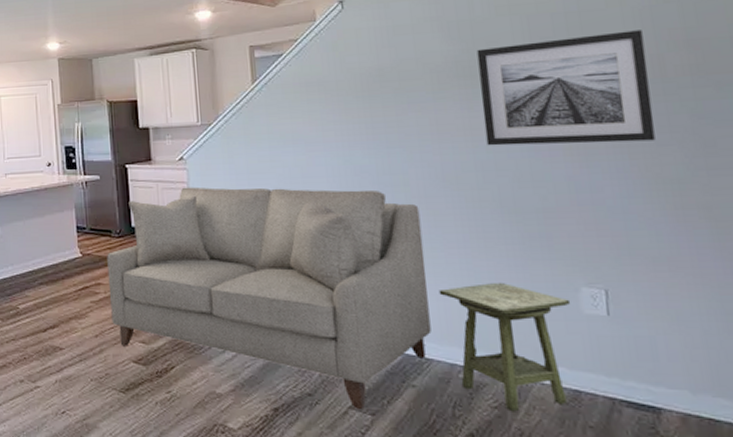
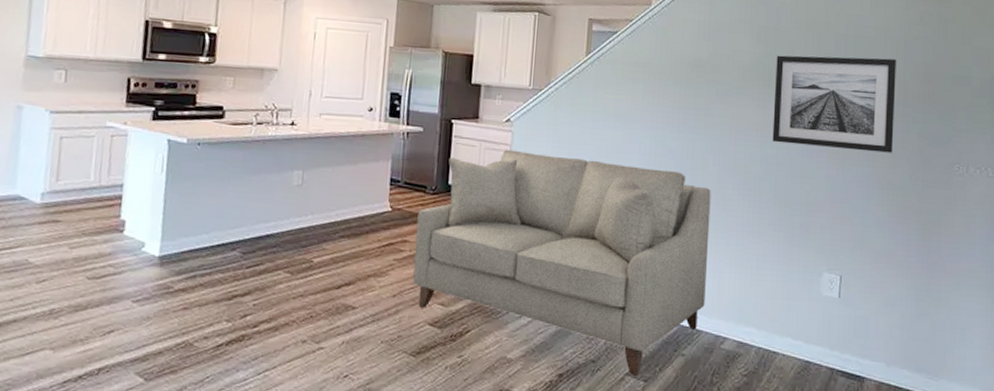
side table: present [438,282,571,412] -> none [716,263,814,380]

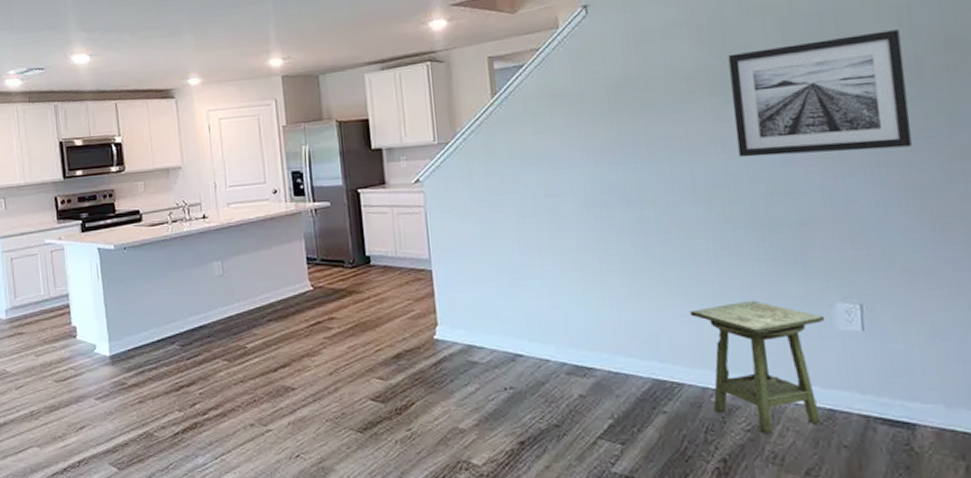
sofa: present [413,149,711,377] -> none [340,208,683,440]
side table: none [716,263,814,380] -> present [689,300,826,435]

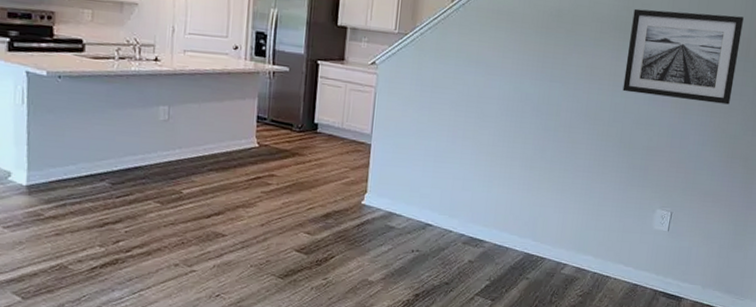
side table: present [689,300,826,435] -> none [561,201,648,299]

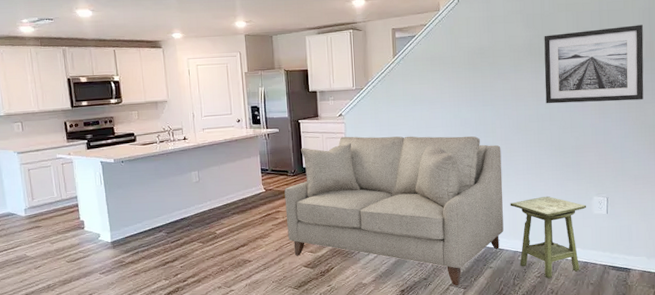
sofa: none [280,91,563,297] -> present [284,136,504,286]
side table: none [561,201,648,299] -> present [510,195,587,279]

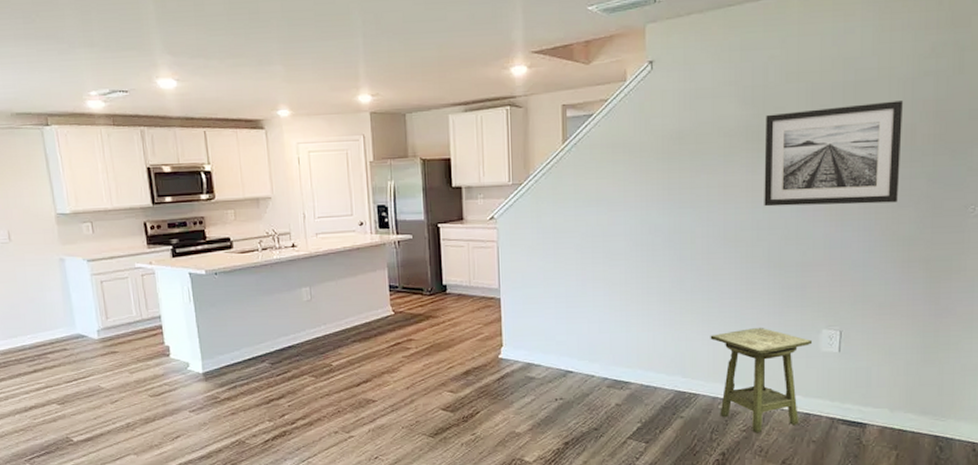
sofa: present [284,136,504,286] -> none [418,245,702,440]

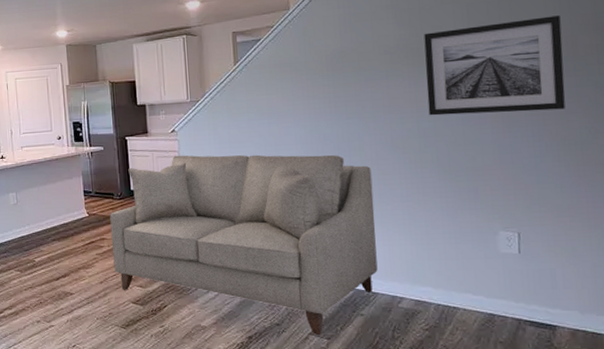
sofa: none [418,245,702,440] -> present [110,154,378,336]
side table: present [710,327,813,433] -> none [385,228,491,333]

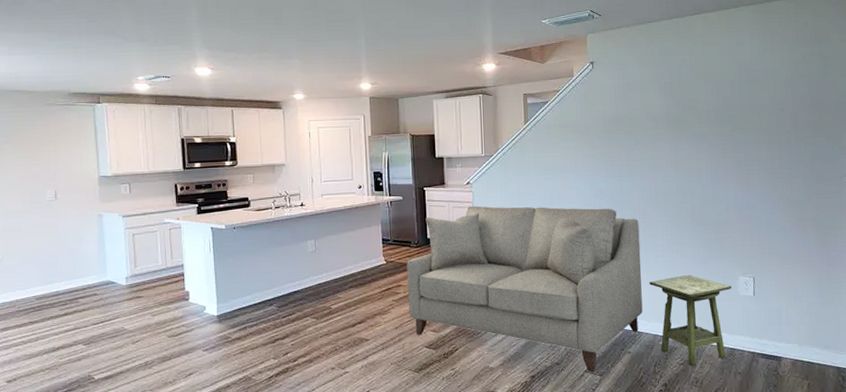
side table: none [385,228,491,333] -> present [649,274,732,366]
wall art: present [424,15,566,116] -> none [682,95,789,176]

